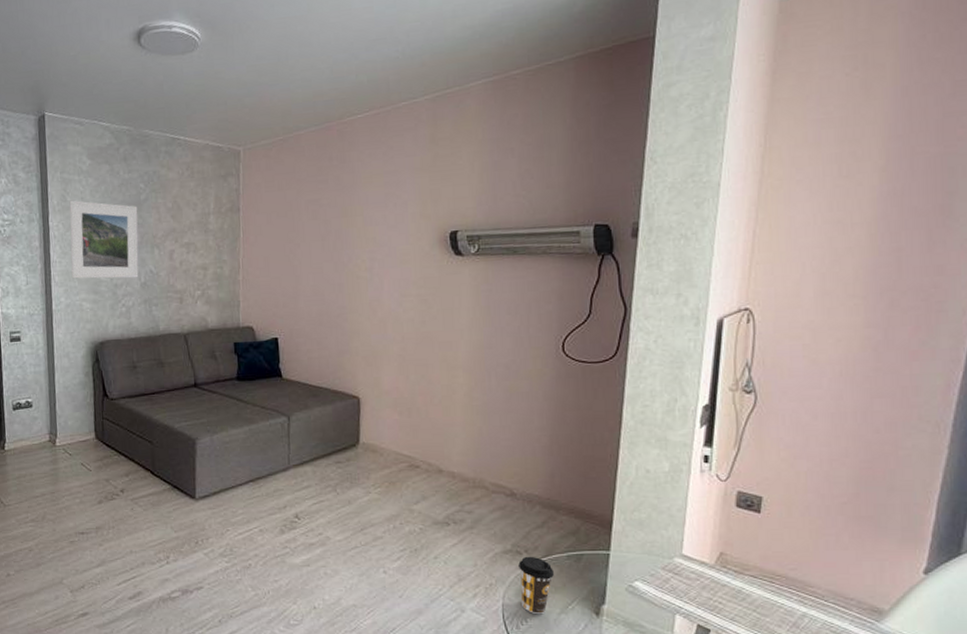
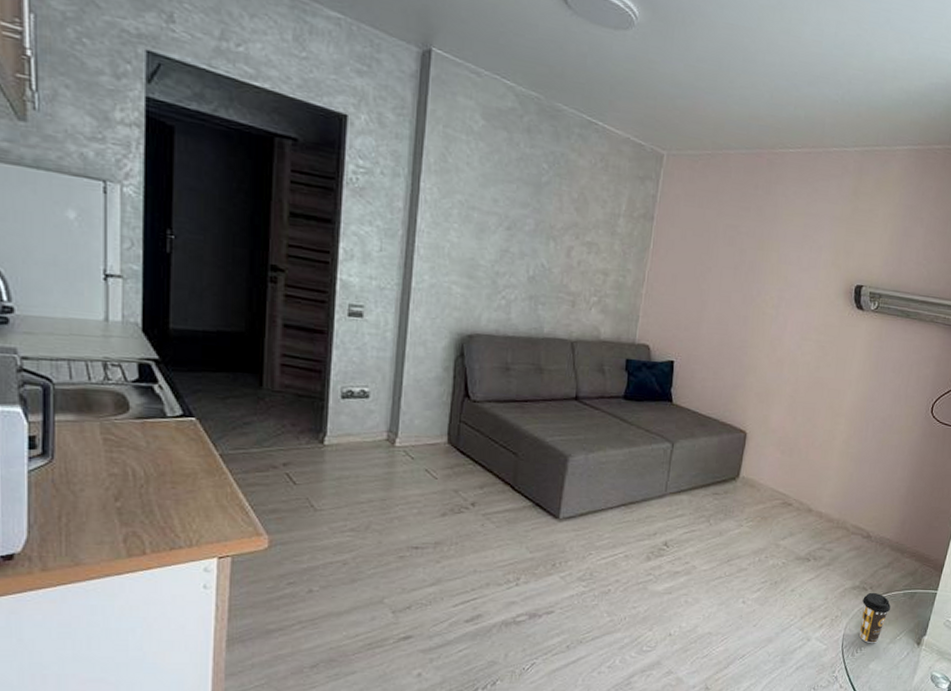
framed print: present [69,200,139,279] -> none [441,162,537,270]

